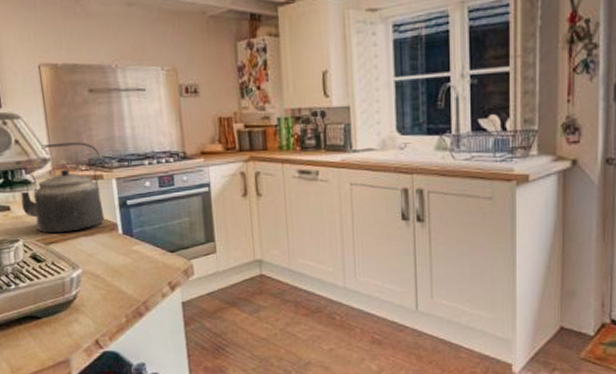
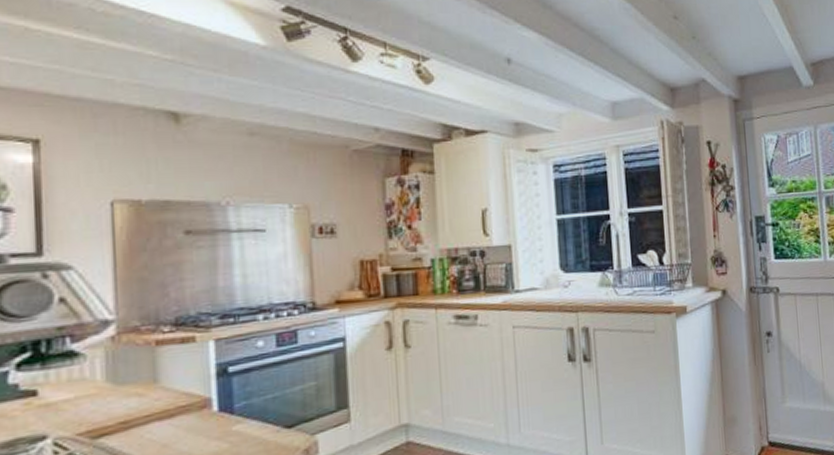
kettle: present [20,142,105,234] -> none [58,296,195,423]

